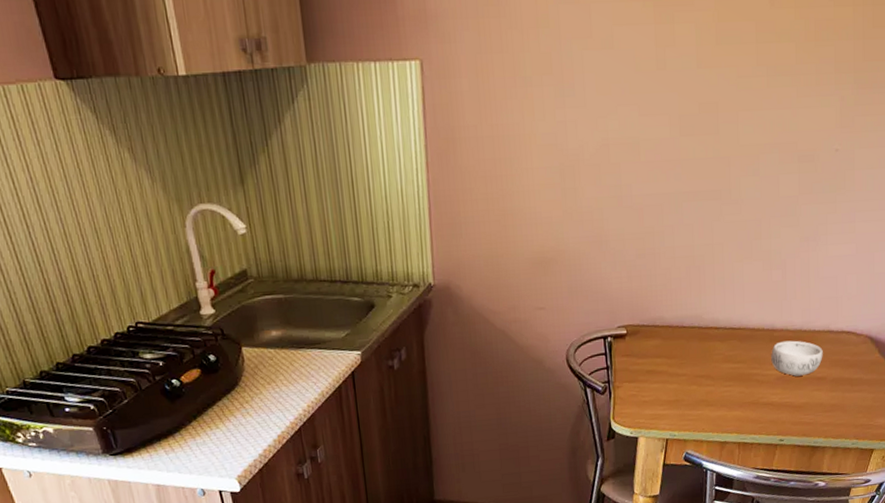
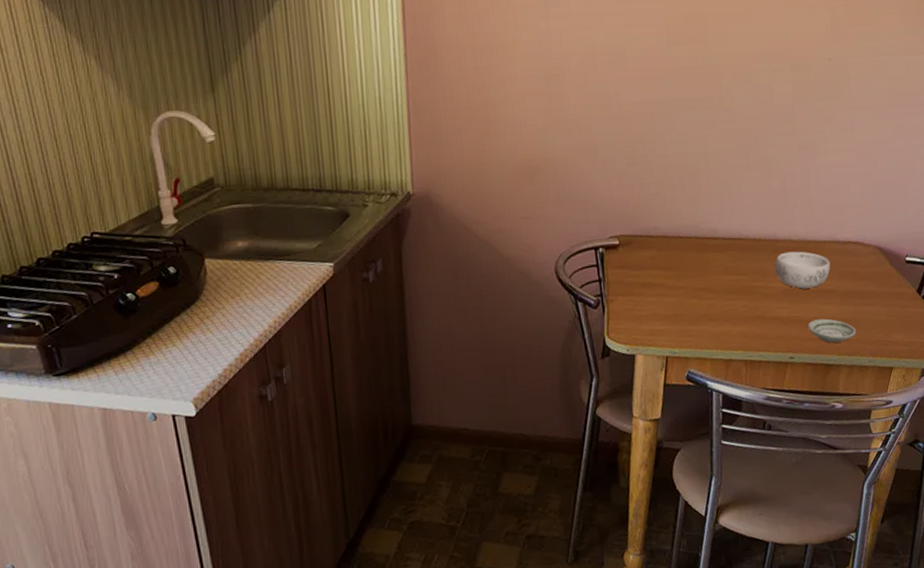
saucer: none [798,404,842,427] -> present [807,318,856,343]

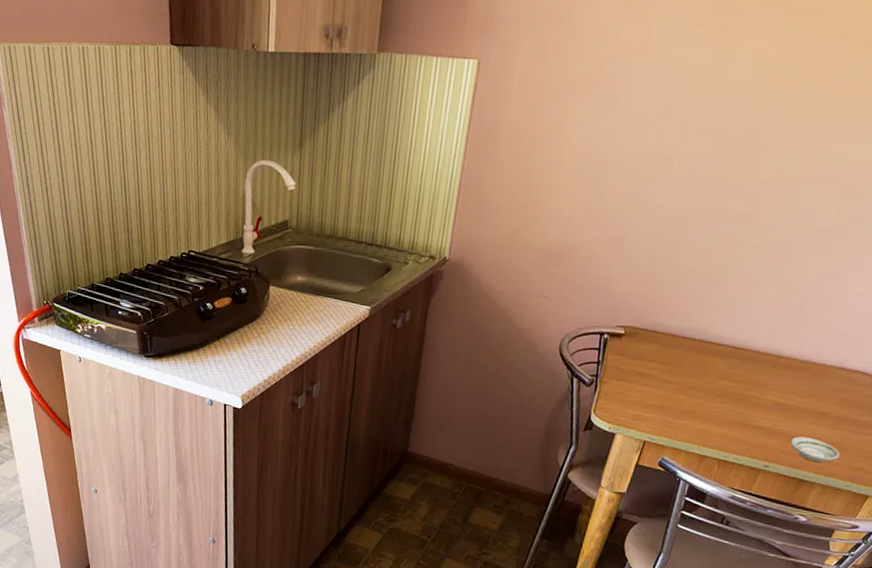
decorative bowl: present [775,251,831,289] -> none [771,369,831,407]

